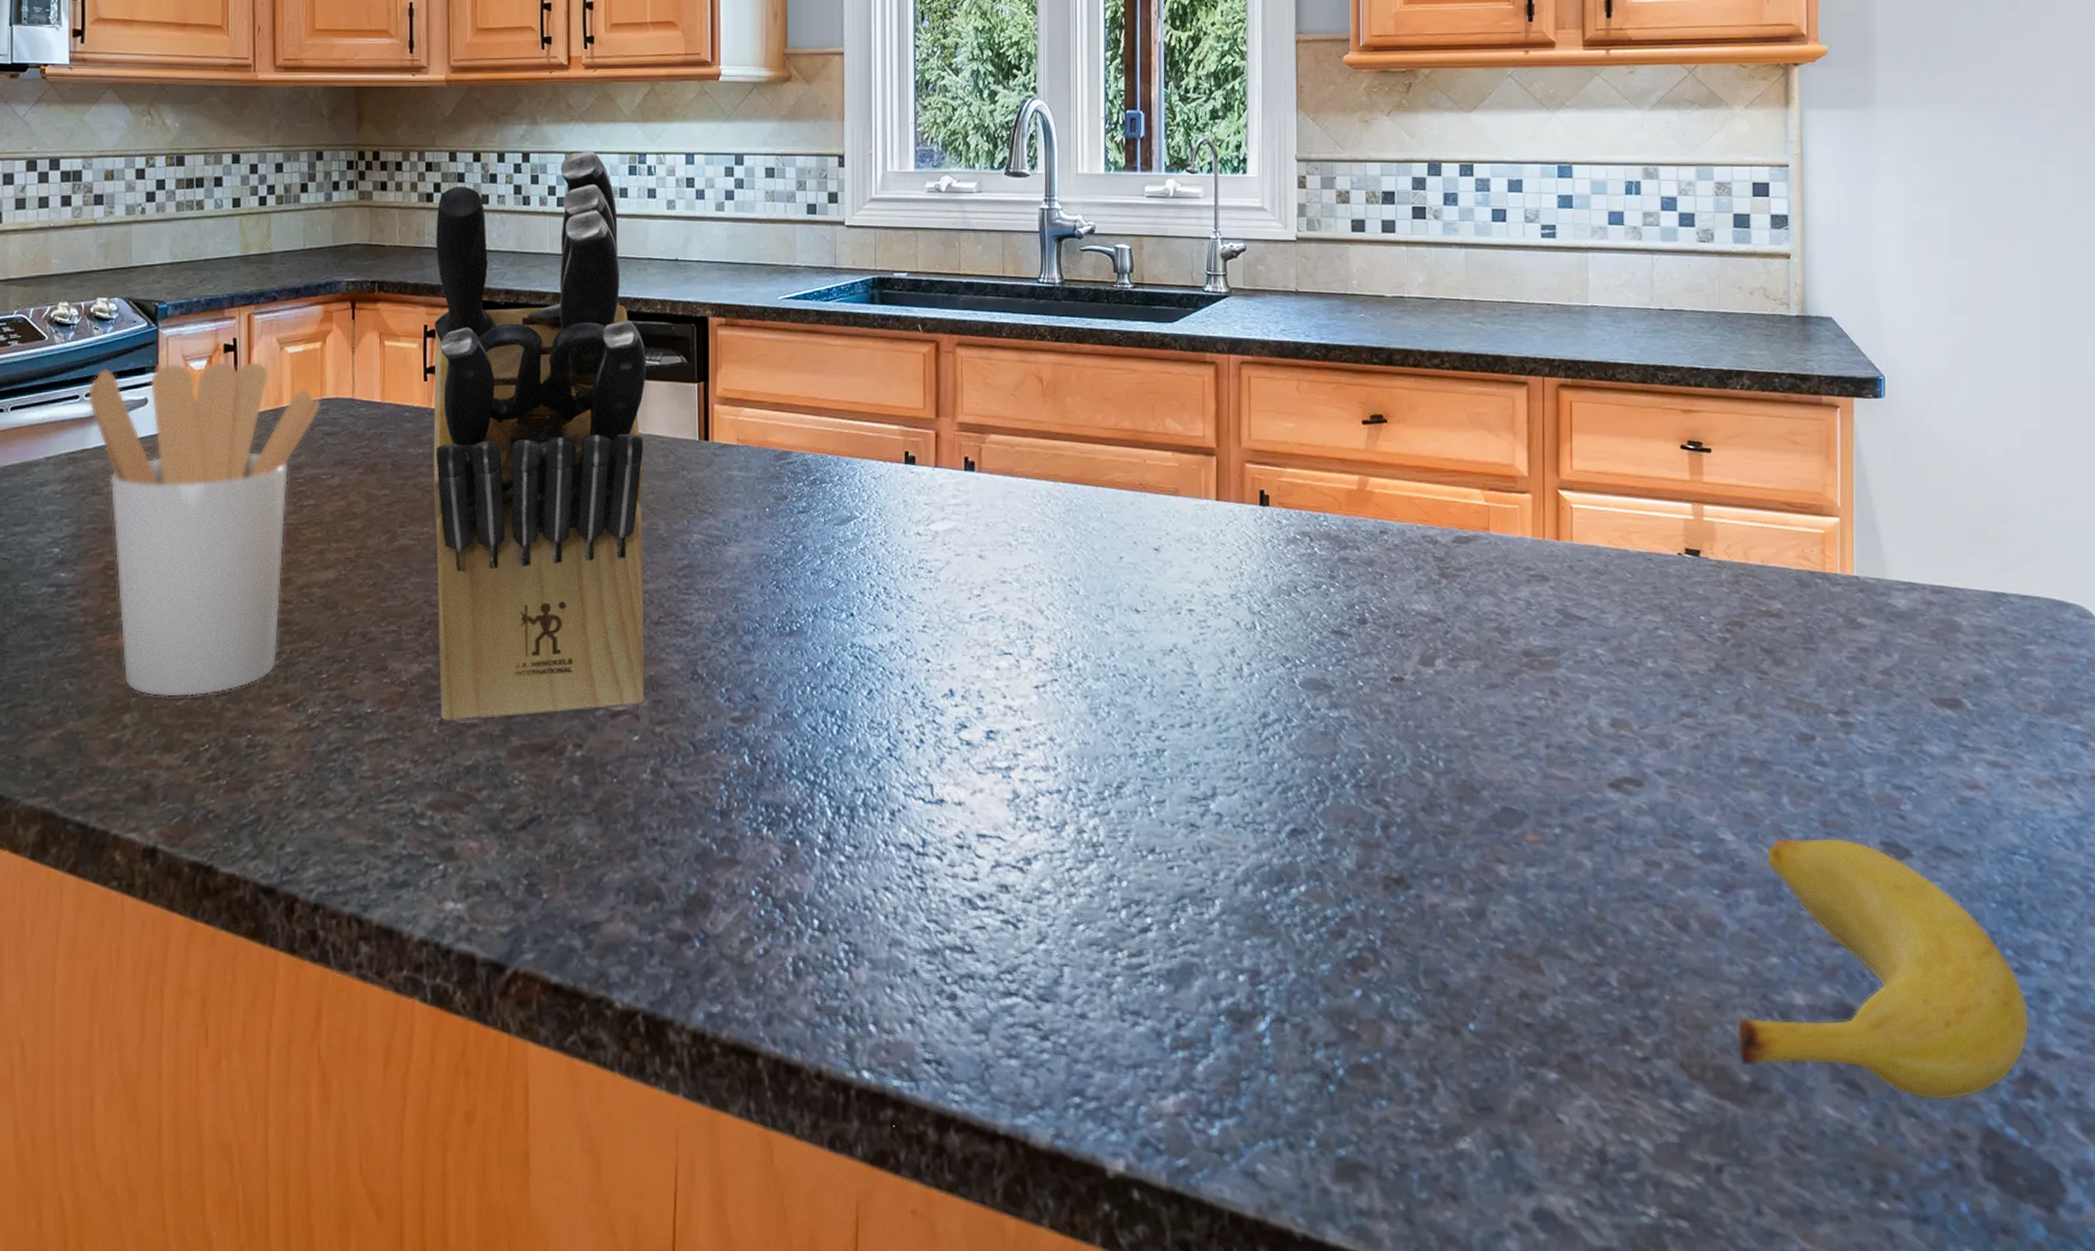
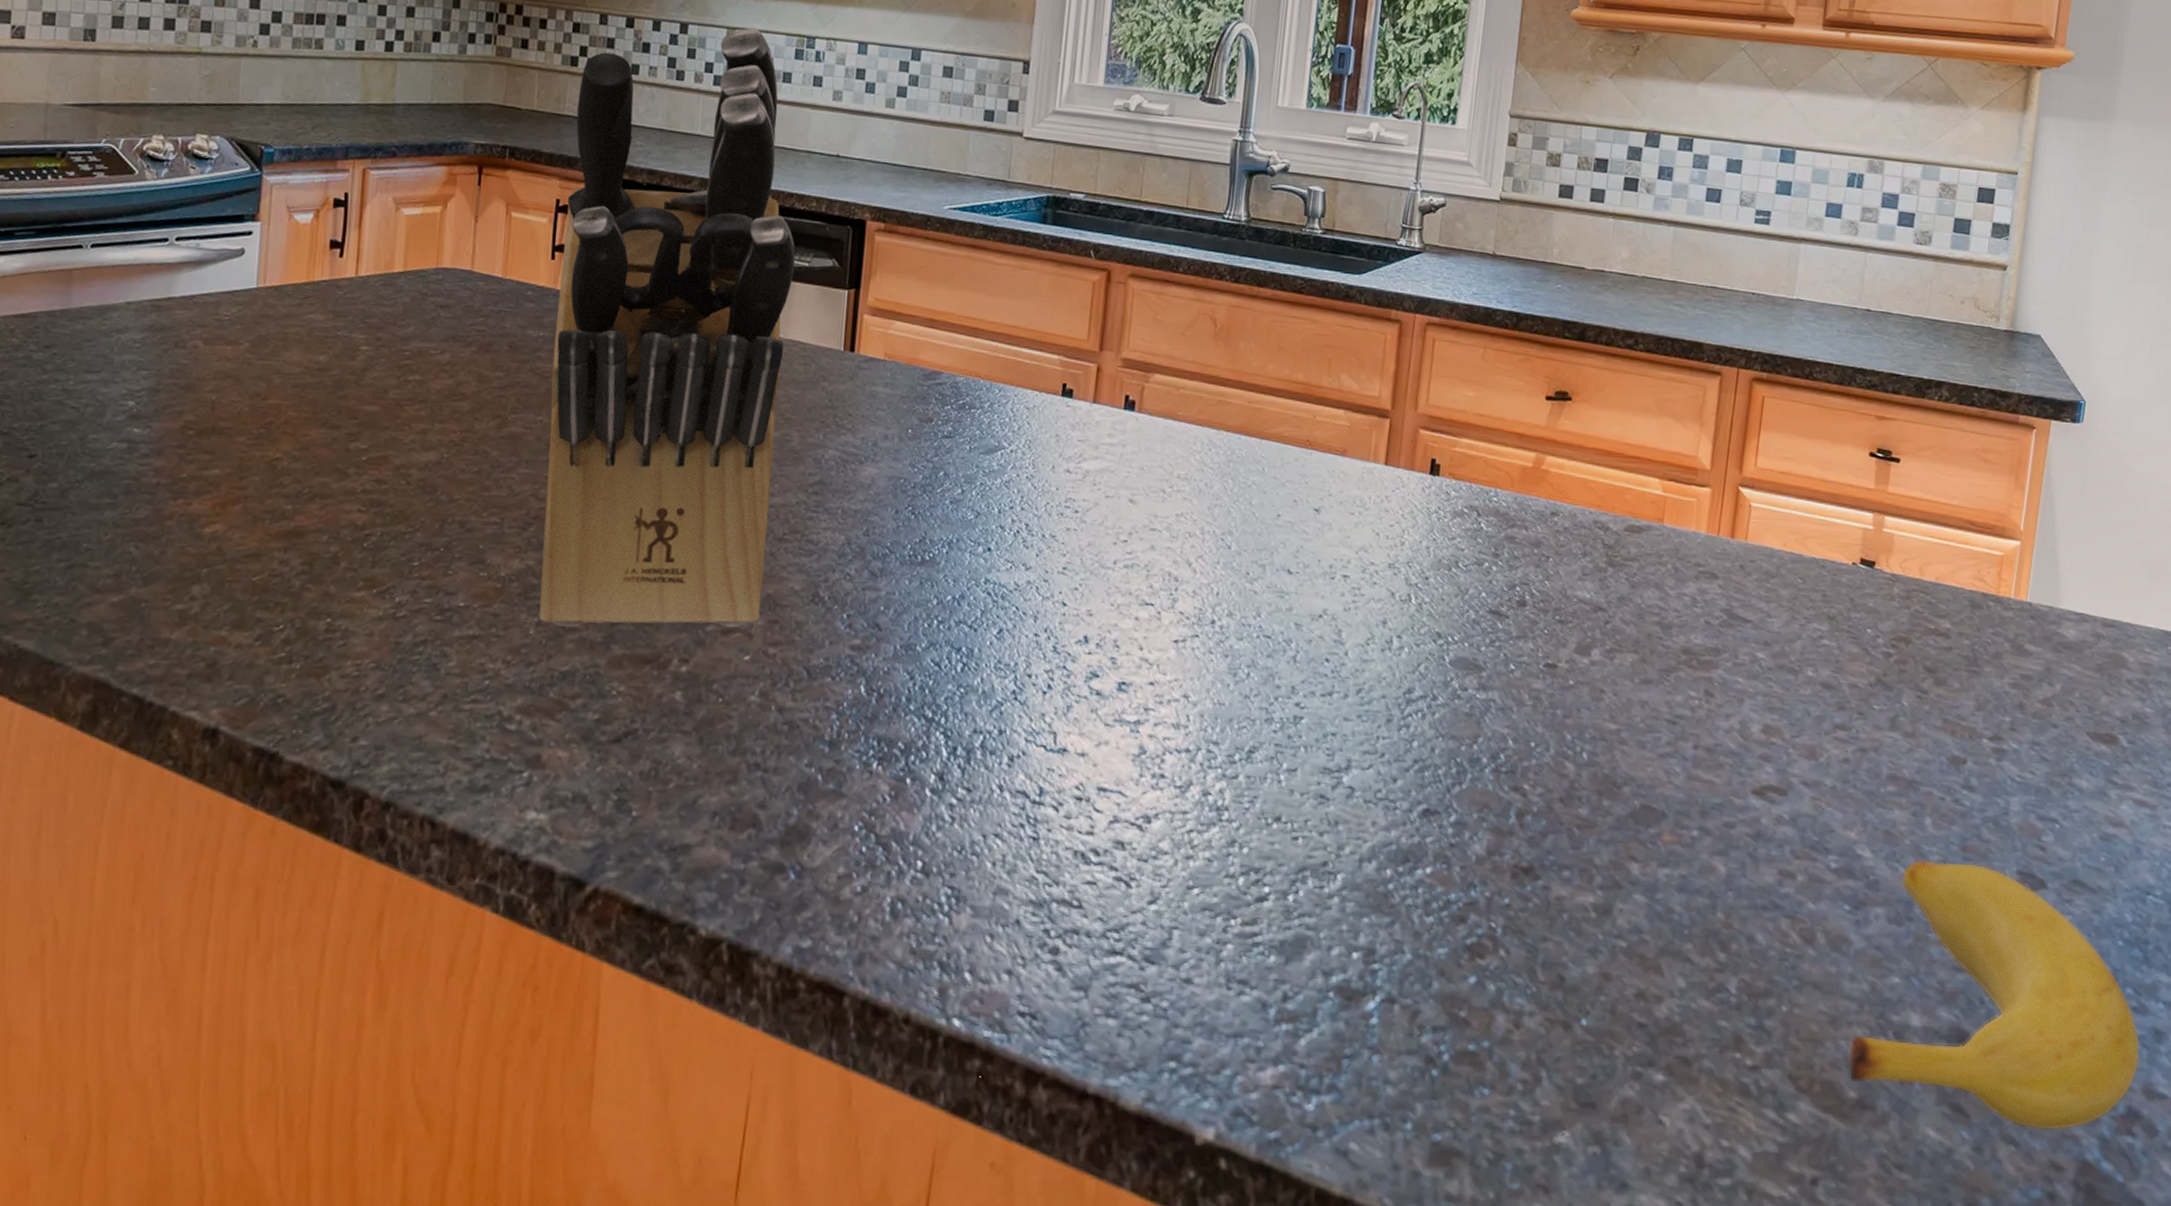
utensil holder: present [87,360,323,698] -> none [177,211,438,573]

